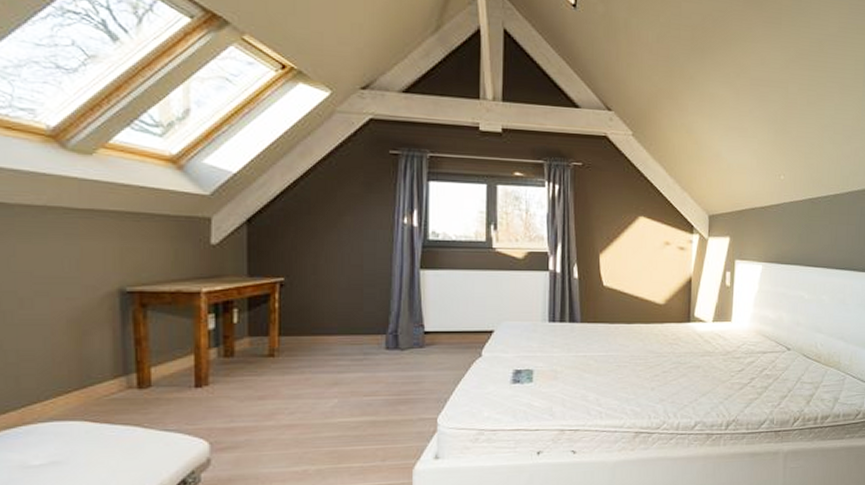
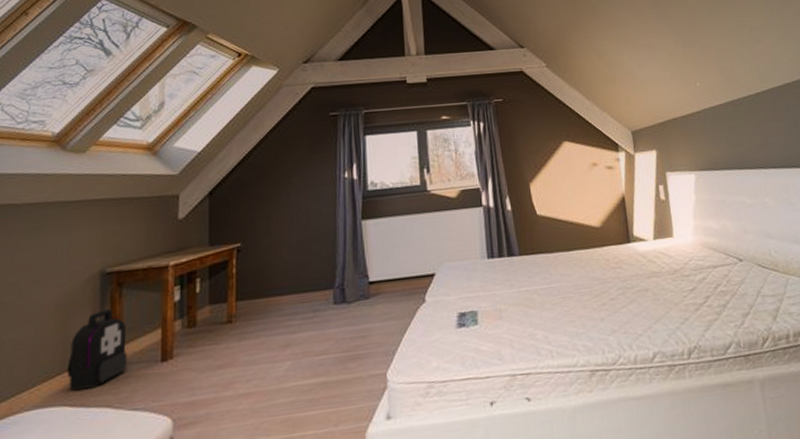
backpack: none [85,329,157,407] -> present [66,309,128,391]

